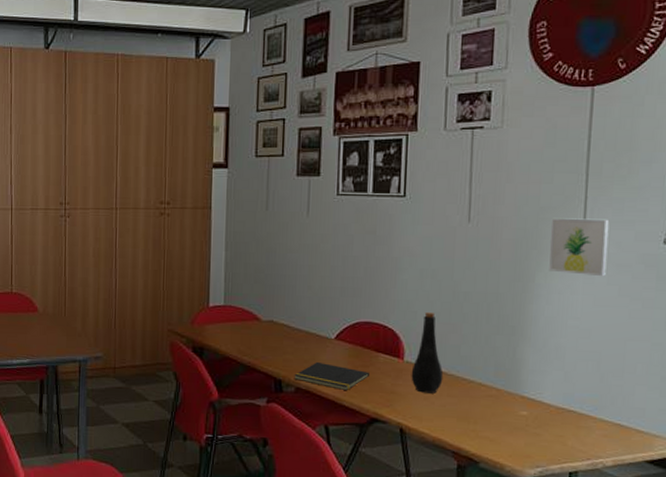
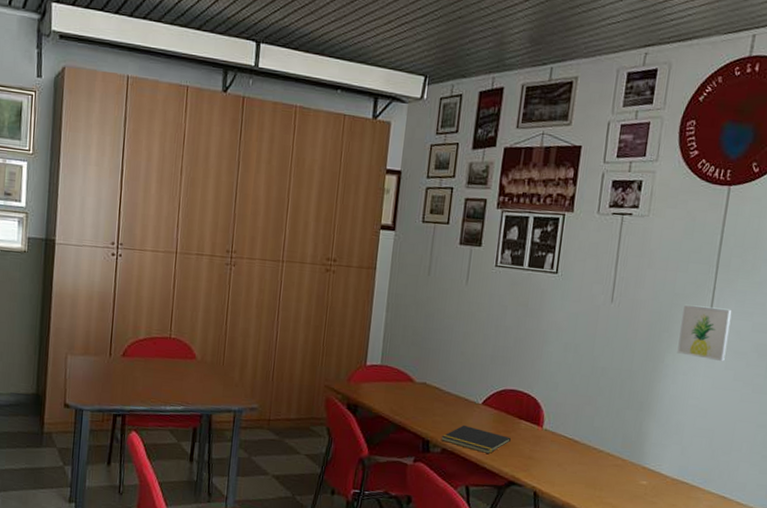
bottle: present [411,312,444,394] -> none [548,384,577,461]

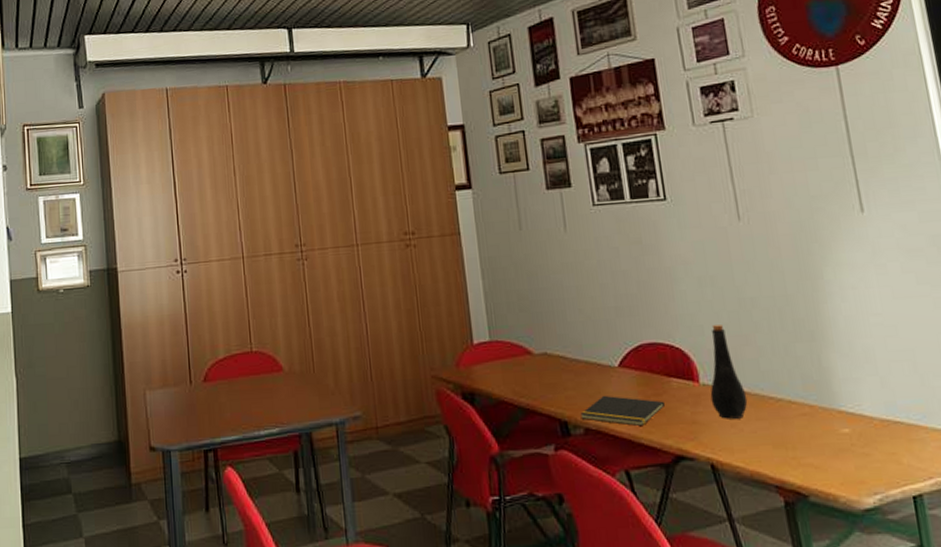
bottle: none [548,384,577,461] -> present [710,325,748,419]
wall art: present [677,304,732,362] -> none [827,201,898,265]

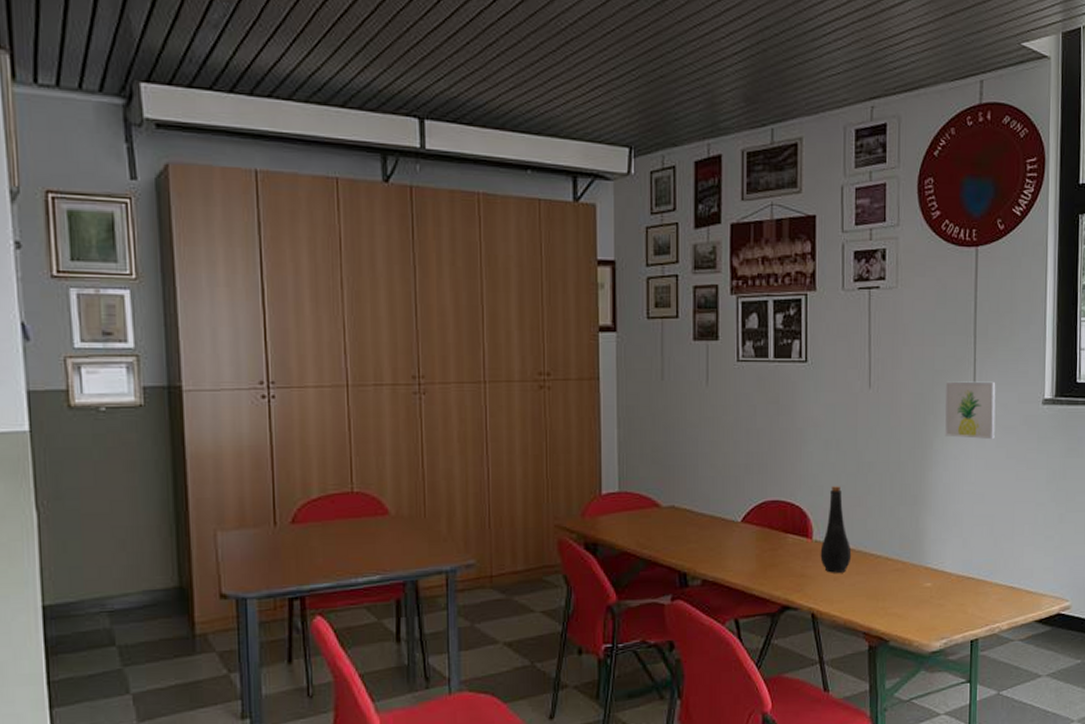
notepad: present [580,395,666,427] -> none [700,548,780,579]
wall art: none [827,201,898,265] -> present [945,381,996,440]

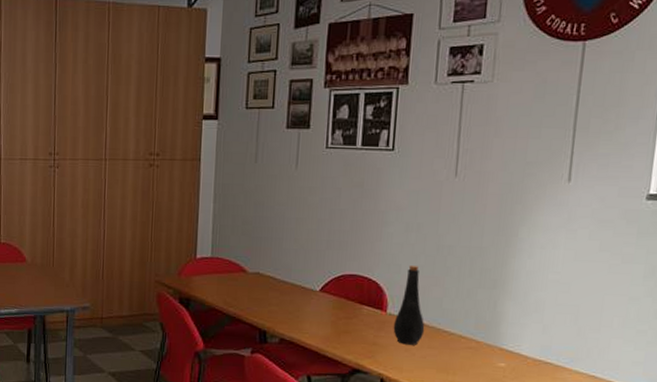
wall art: present [945,381,996,440] -> none [532,173,594,232]

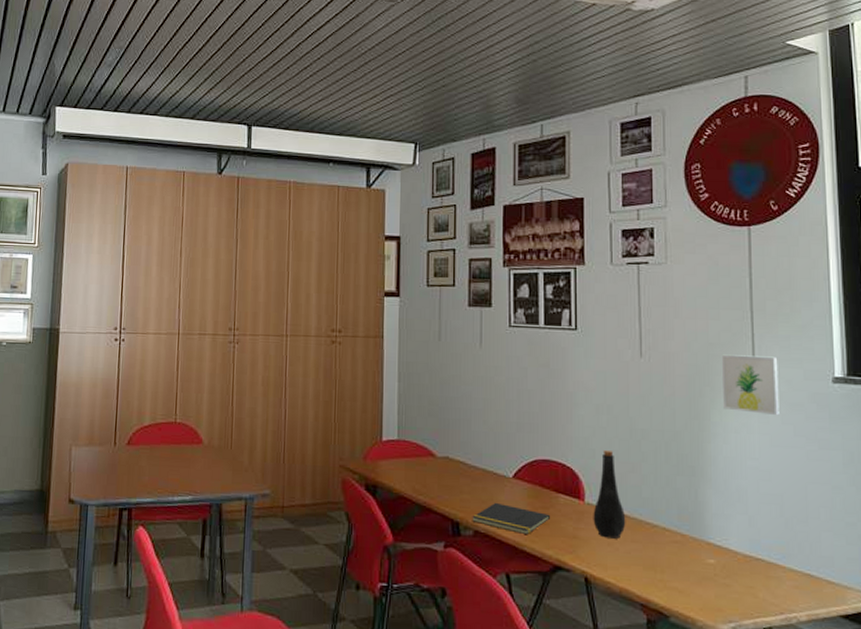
notepad: none [278,313,354,342] -> present [472,502,551,535]
wall art: none [532,173,594,232] -> present [722,354,780,416]

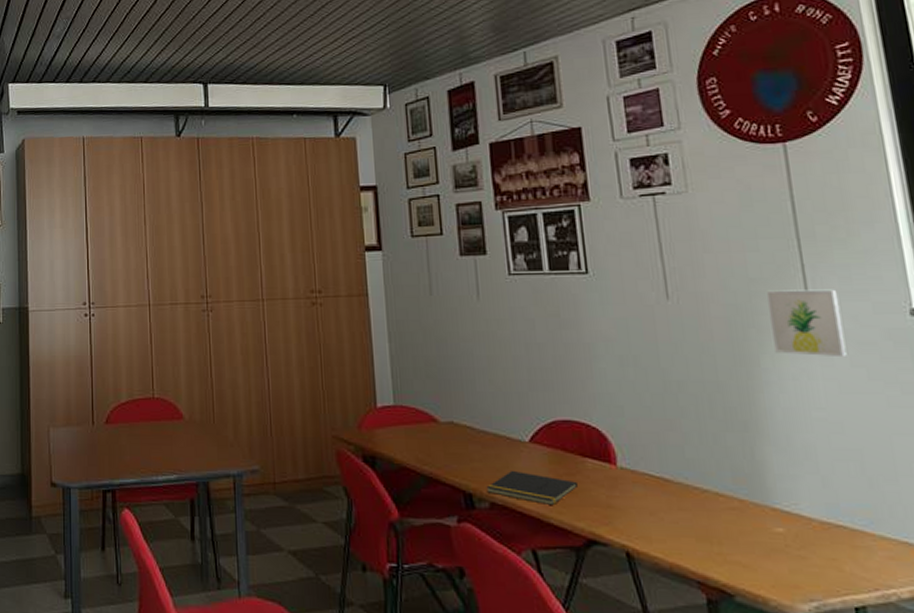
bottle: present [593,450,626,539] -> none [628,407,670,507]

